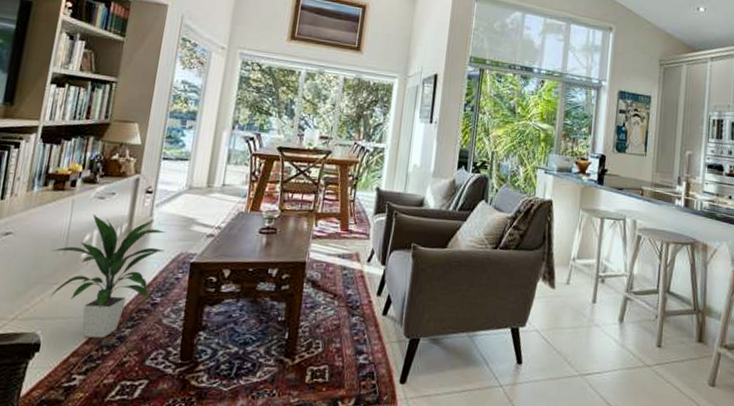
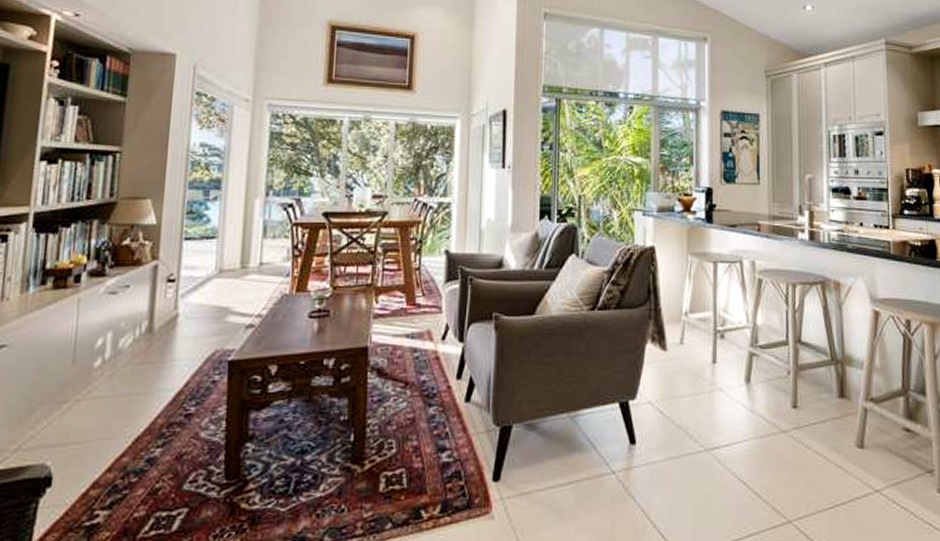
indoor plant: present [49,214,166,338] -> none [58,314,196,463]

